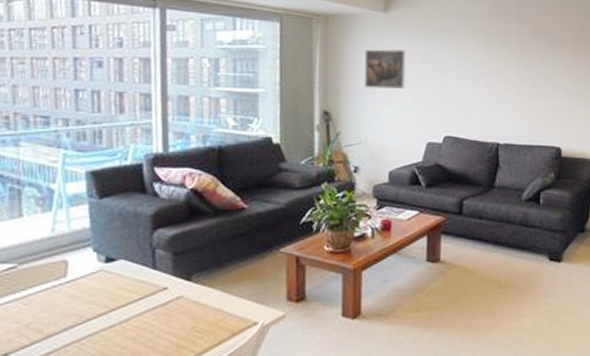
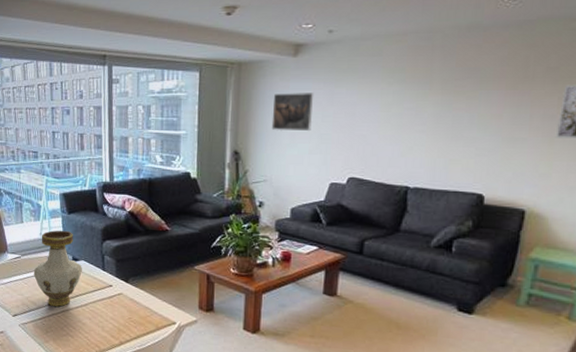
vase: none [39,221,121,331] -> present [33,230,82,307]

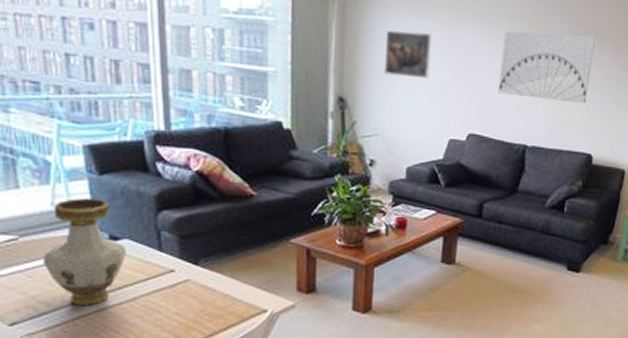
wall art: none [378,79,485,145] -> present [498,30,596,104]

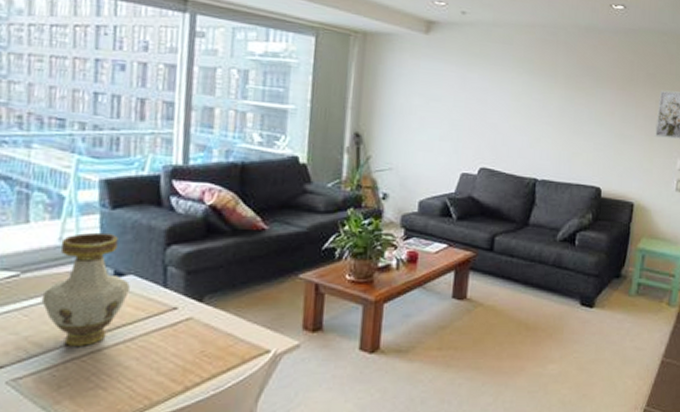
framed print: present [384,31,433,78] -> none [399,72,446,115]
wall art: present [498,30,596,104] -> none [508,72,600,140]

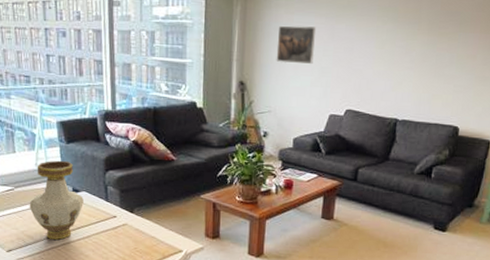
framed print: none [399,72,446,115] -> present [276,25,317,64]

